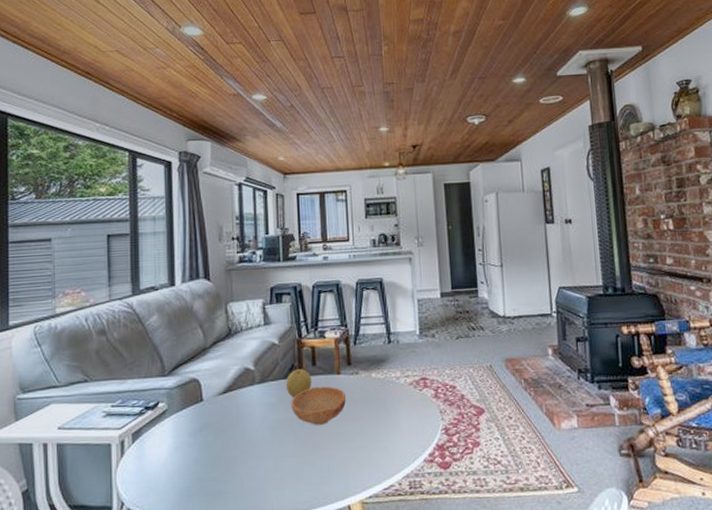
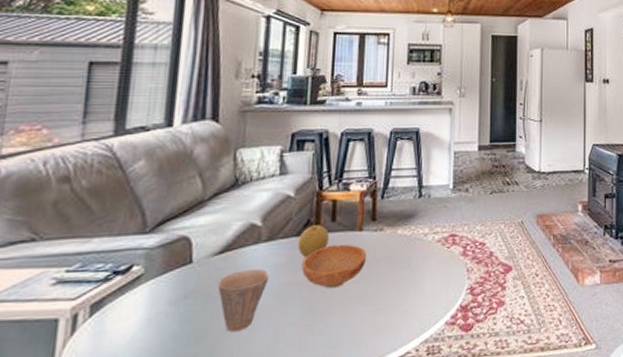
cup: none [224,407,266,460] -> present [217,269,270,331]

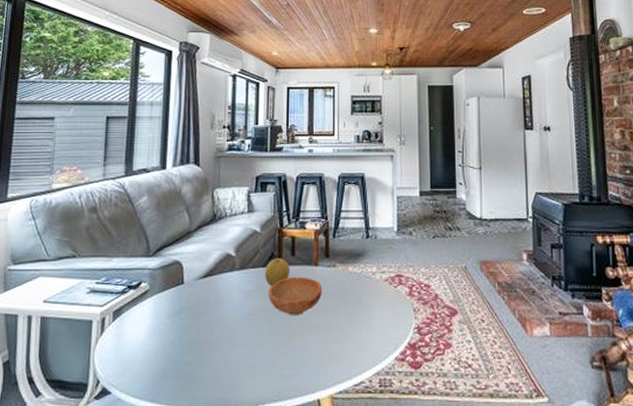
cup: present [217,269,270,331] -> none [203,294,243,345]

